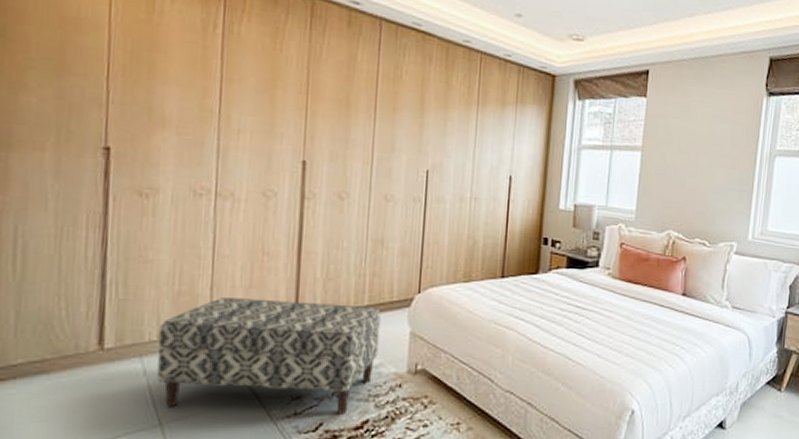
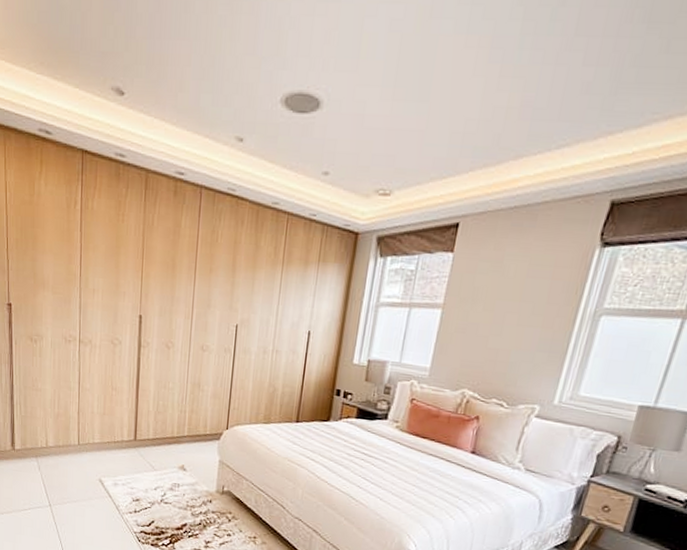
bench: present [157,298,381,414] -> none [46,420,197,517]

